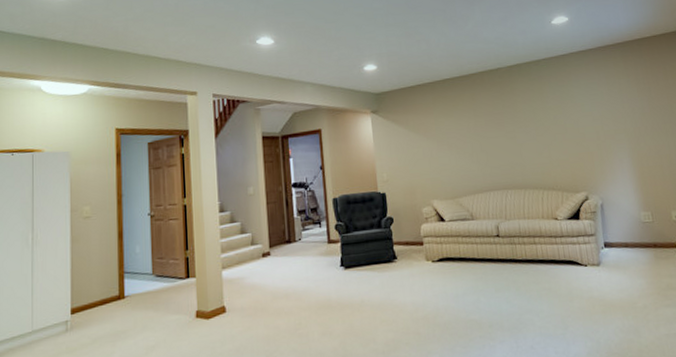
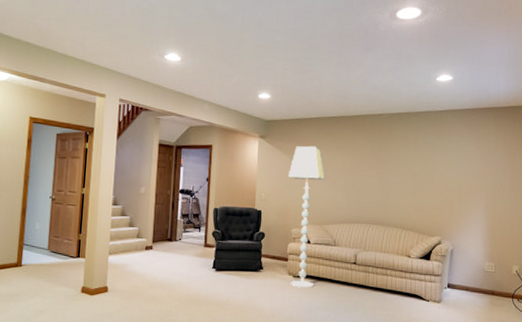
floor lamp: none [408,113,457,274] -> present [288,146,325,288]

